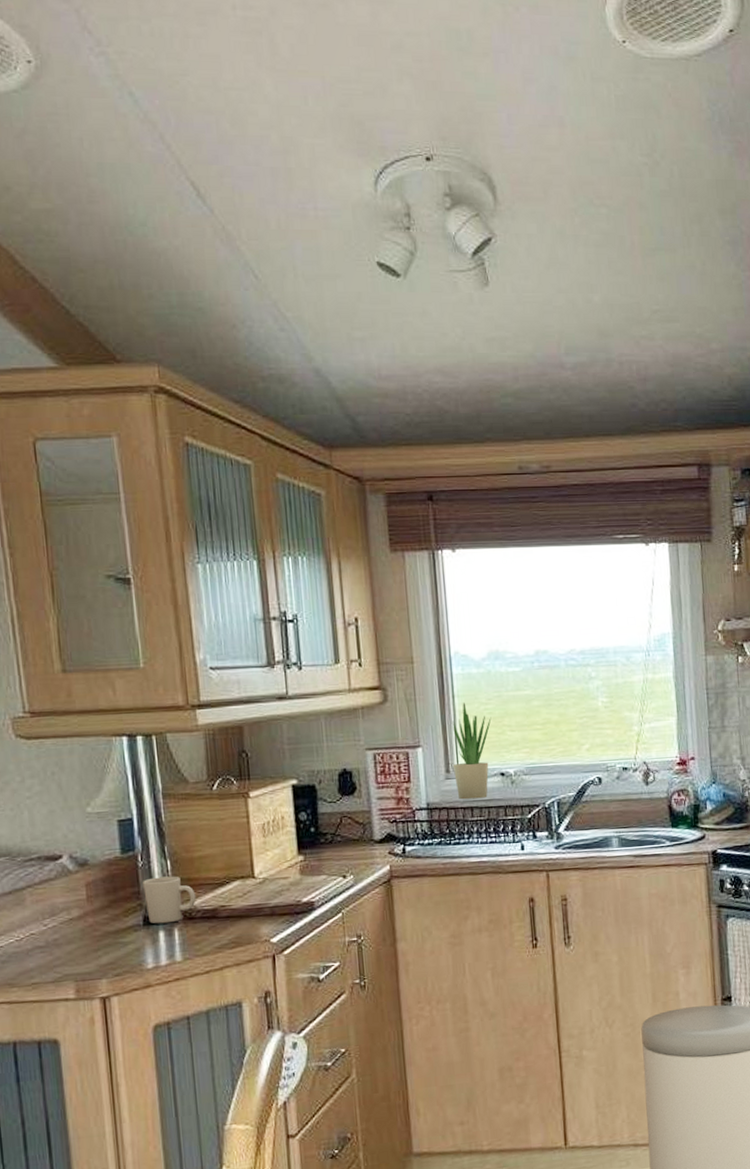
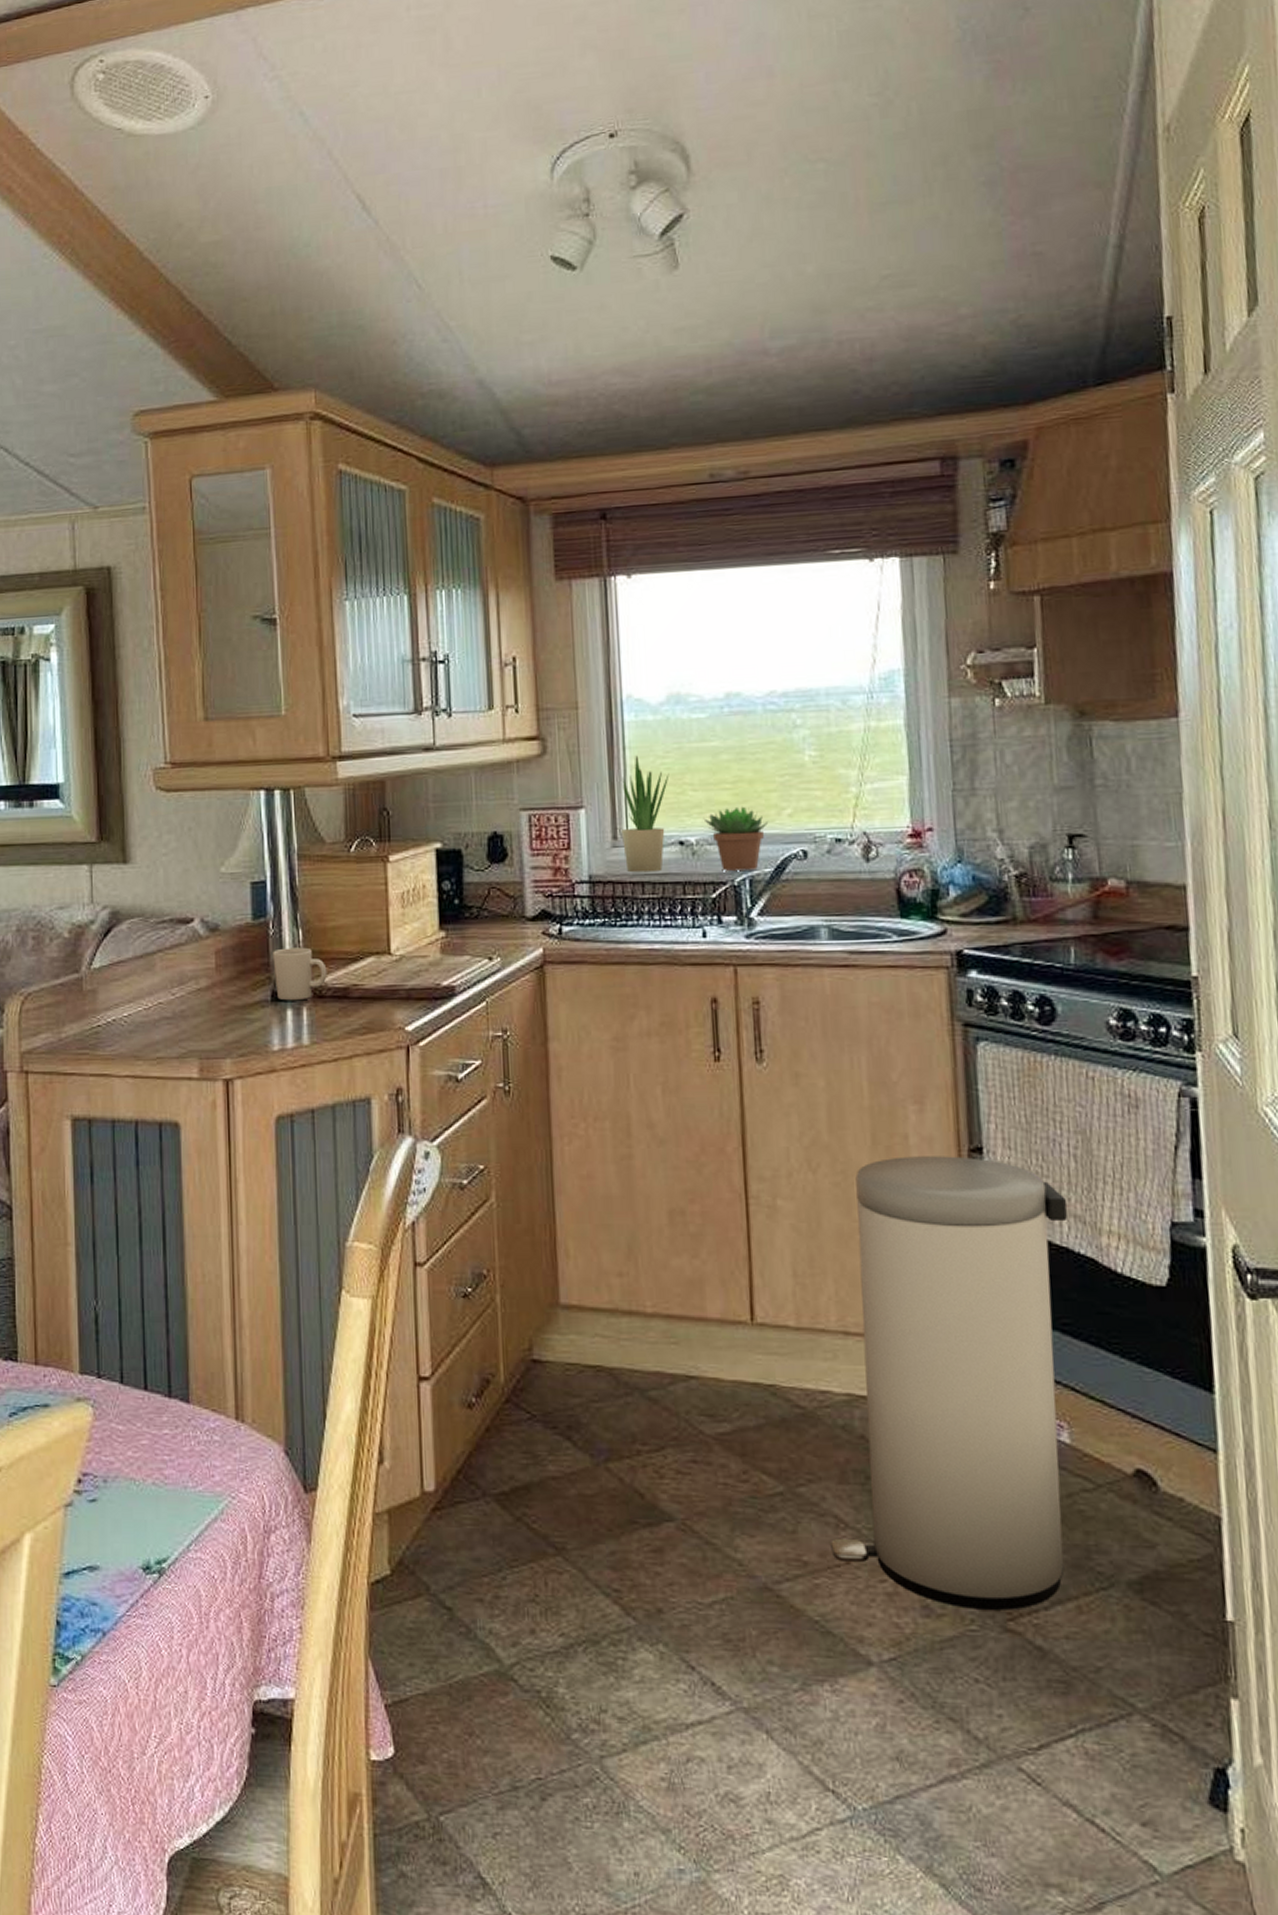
succulent plant: none [519,743,571,796] -> present [703,806,768,872]

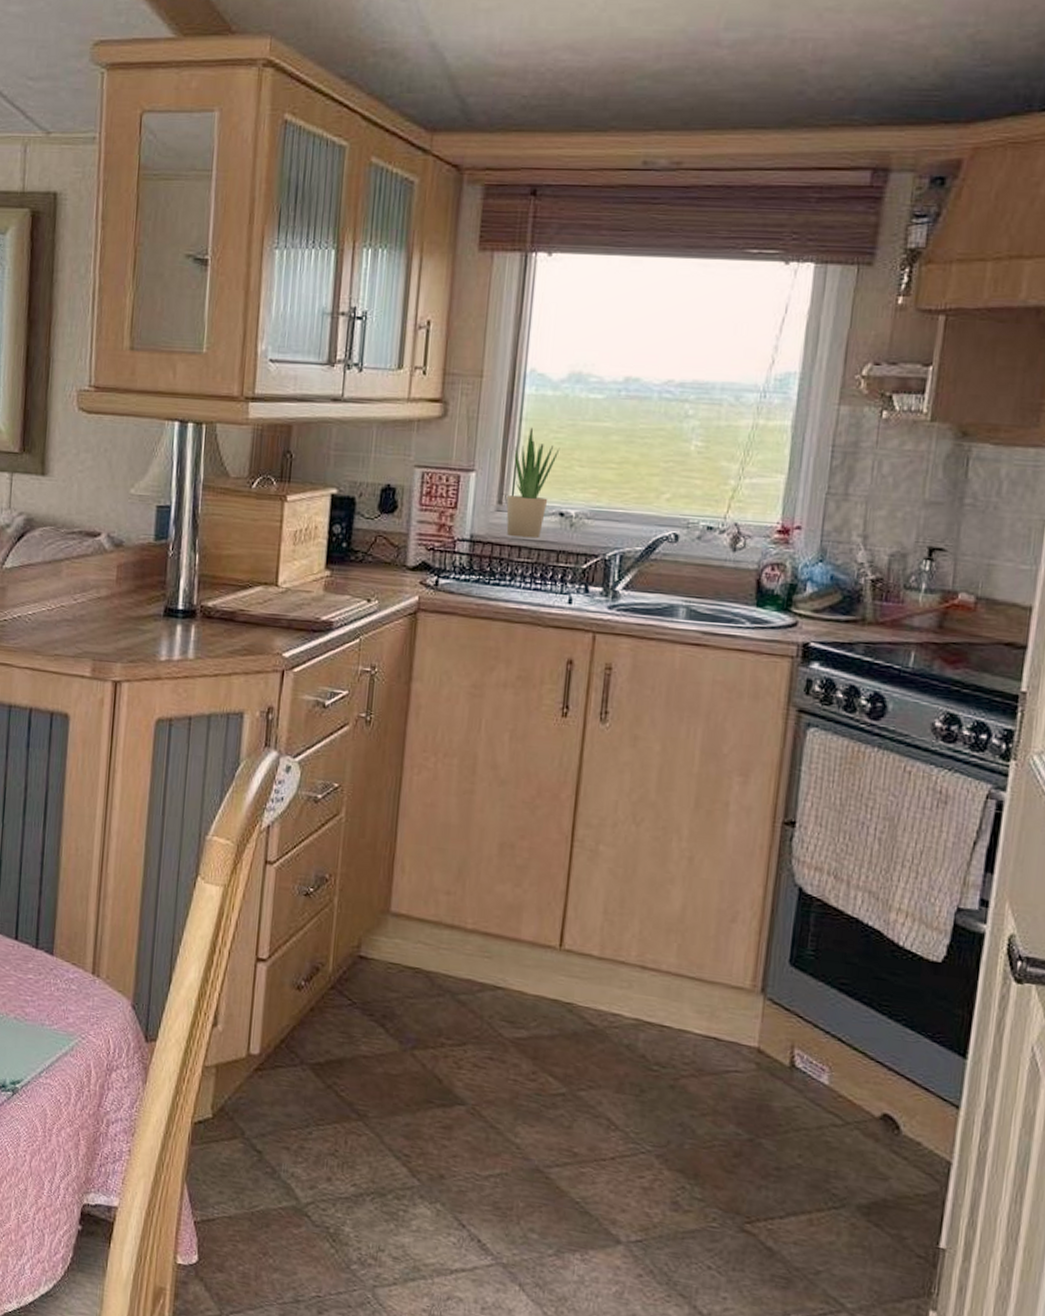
mug: present [273,947,327,1001] -> none [169,569,218,619]
succulent plant: present [703,806,768,872] -> none [585,486,646,548]
pedal bin: present [831,1156,1068,1610] -> none [600,821,865,1215]

